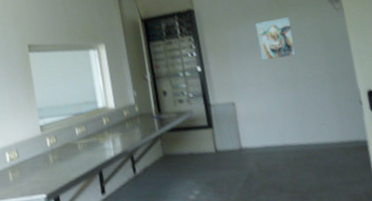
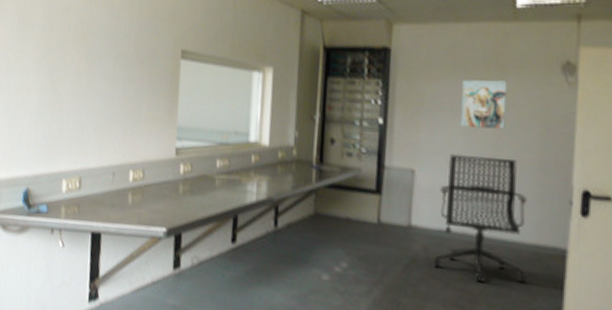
office chair: none [257,78,343,181] -> present [433,154,528,282]

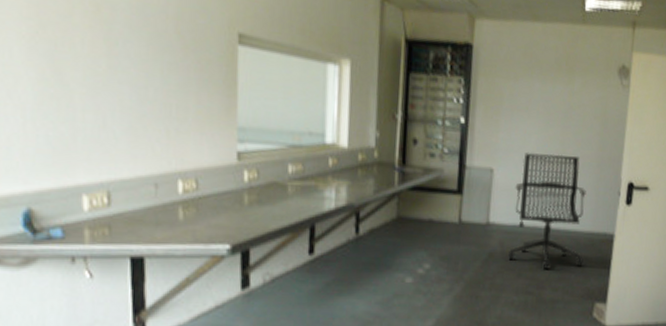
wall art: present [460,79,507,130] -> none [534,80,575,129]

